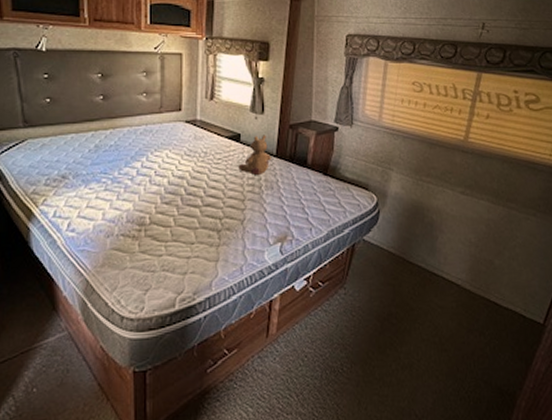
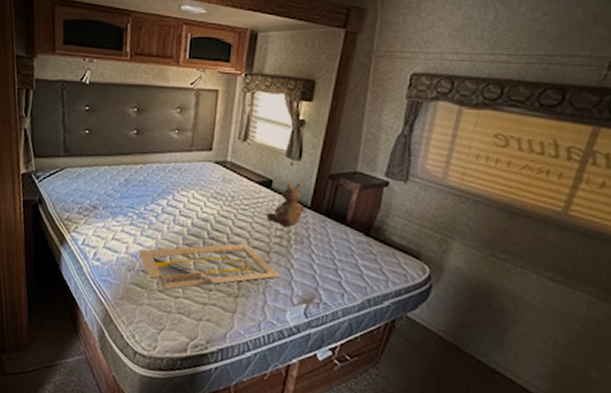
serving tray: none [117,194,256,250] -> present [139,243,280,290]

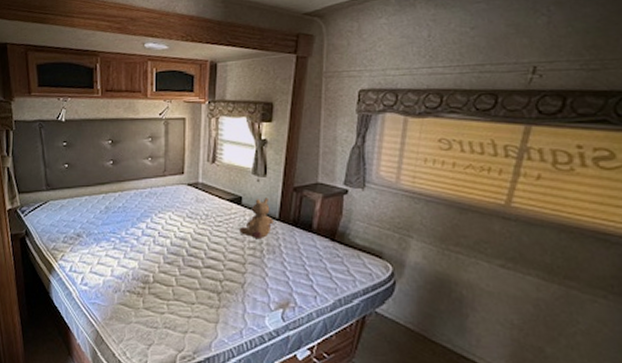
serving tray: present [139,243,280,290] -> none [124,257,256,307]

